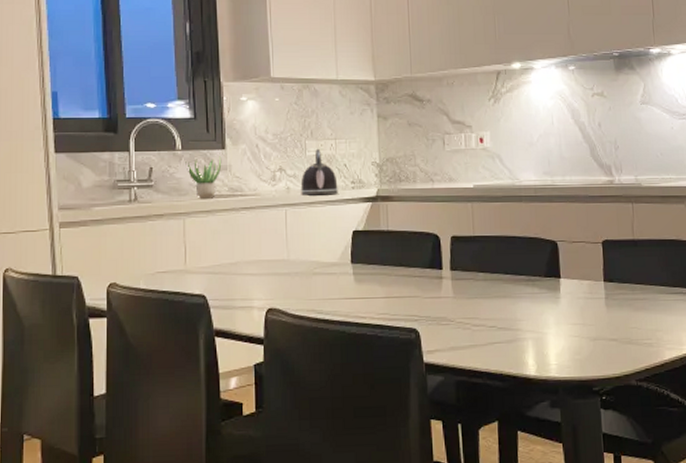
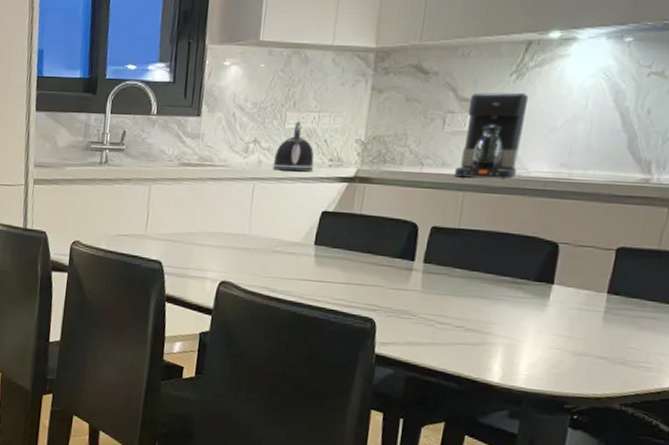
potted plant: present [185,156,222,200] -> none [158,123,196,168]
coffee maker: none [461,114,511,190] -> present [454,92,529,180]

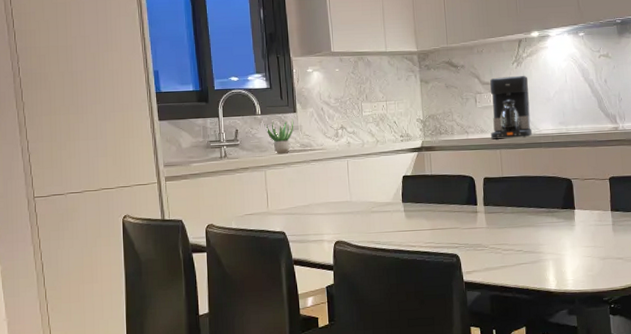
potted plant: none [158,123,196,168] -> present [264,118,294,155]
kettle: present [272,120,315,172] -> none [359,109,391,149]

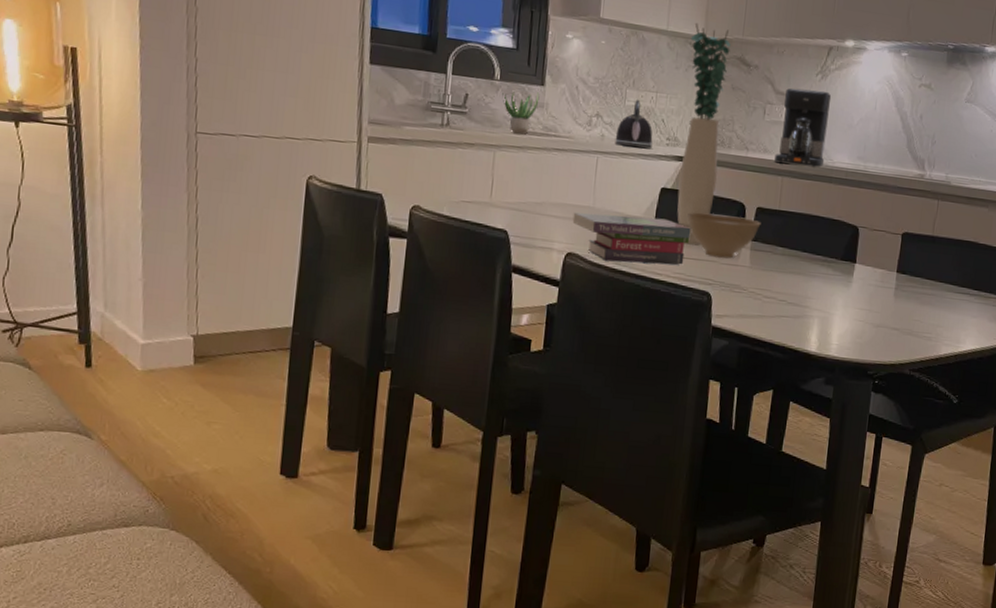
books: none [335,200,434,243] -> present [572,212,691,265]
kettle: none [359,109,391,149] -> present [614,99,654,149]
vase: none [405,41,447,218] -> present [677,22,731,246]
bowl: none [428,188,490,225] -> present [687,212,761,259]

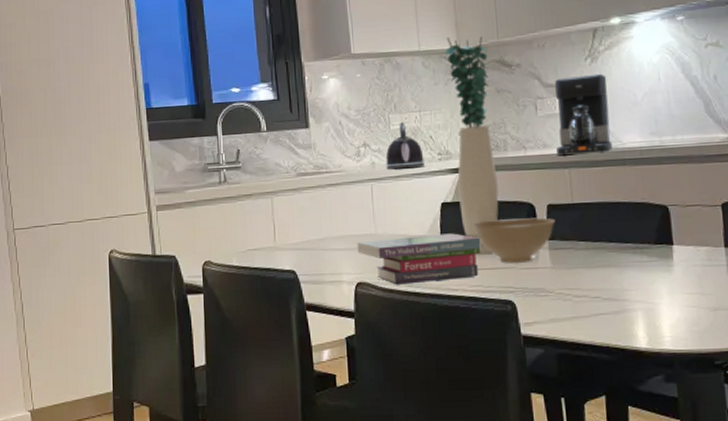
potted plant: present [502,91,540,136] -> none [271,135,306,179]

